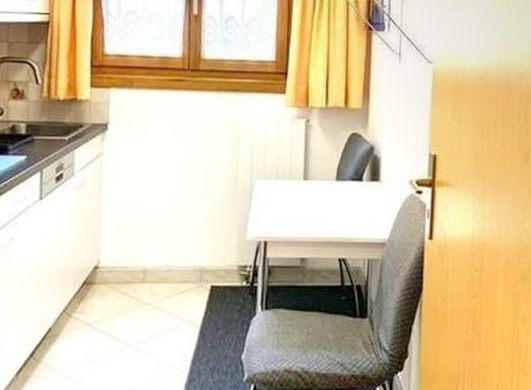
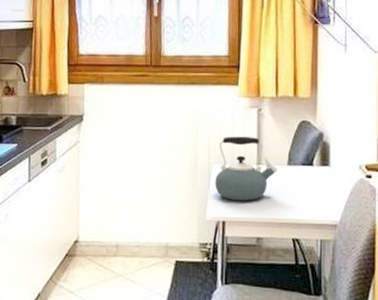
kettle: none [257,149,325,219] -> present [215,136,277,201]

